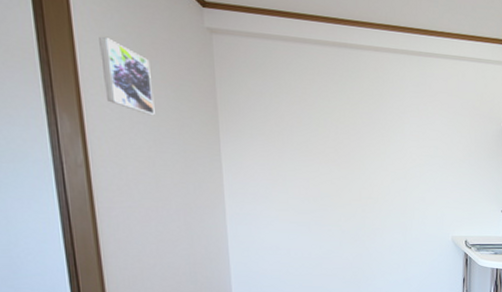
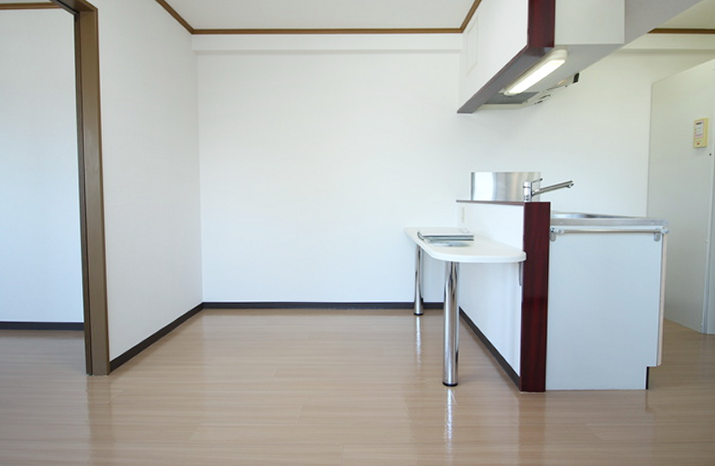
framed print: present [99,37,155,116] -> none [116,68,151,128]

